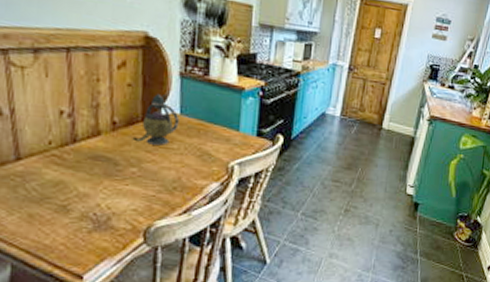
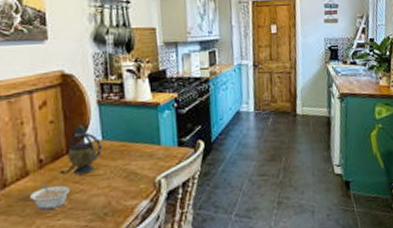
legume: none [100,146,141,173] -> present [30,183,70,210]

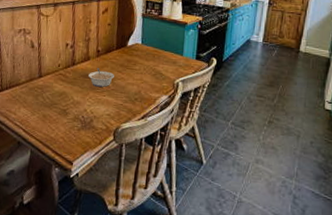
teapot: present [59,124,103,175] -> none [109,30,141,67]

